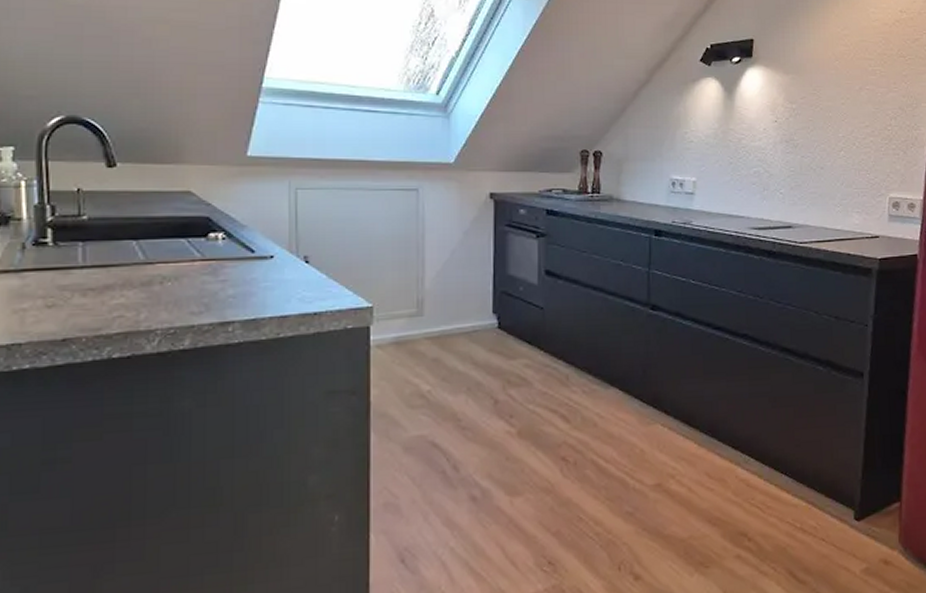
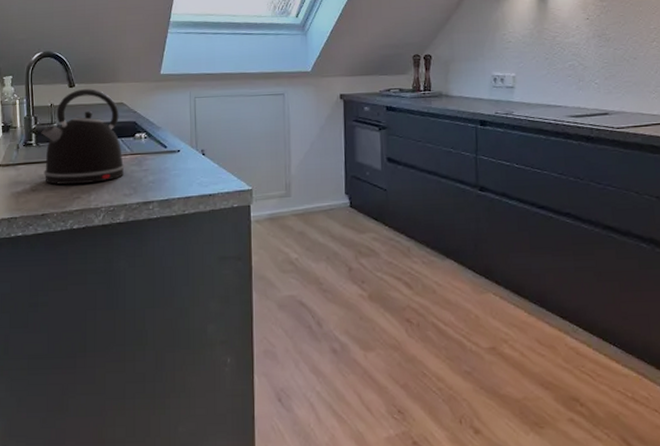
kettle: none [61,171,192,300] -> present [41,89,125,185]

